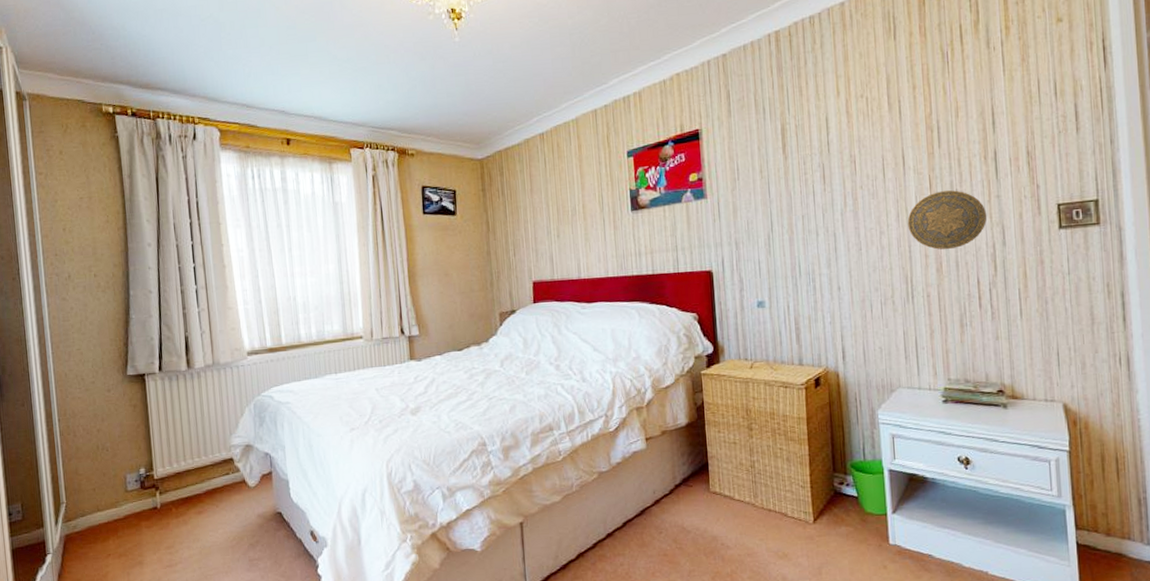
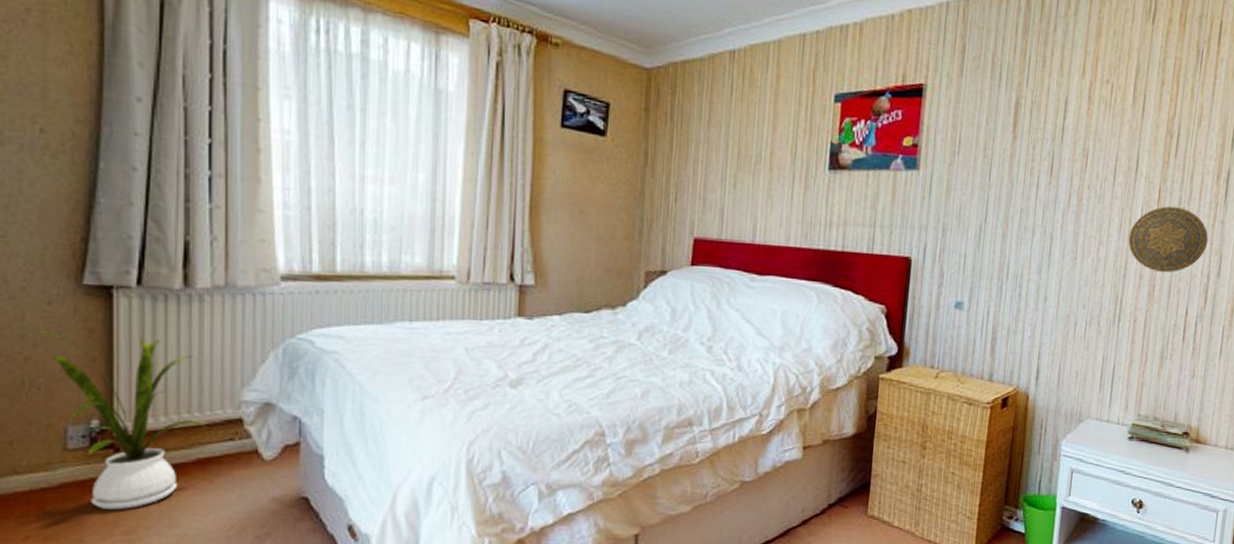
house plant: none [100,407,210,532] -> present [31,331,206,509]

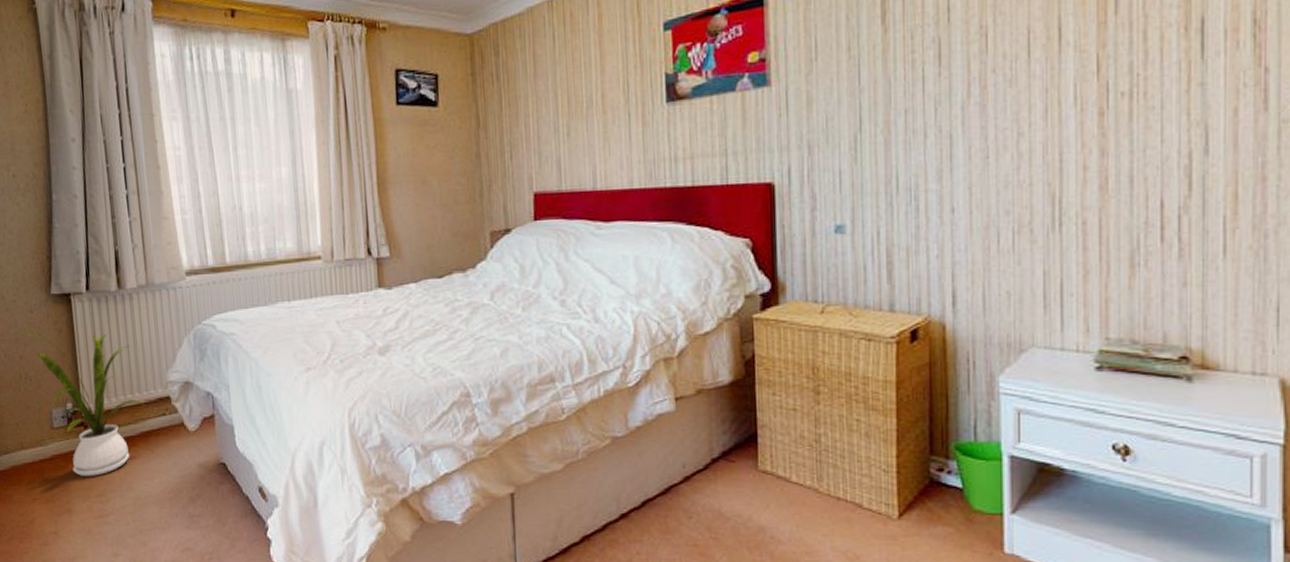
decorative plate: present [1128,206,1209,273] -> none [1060,75,1183,160]

